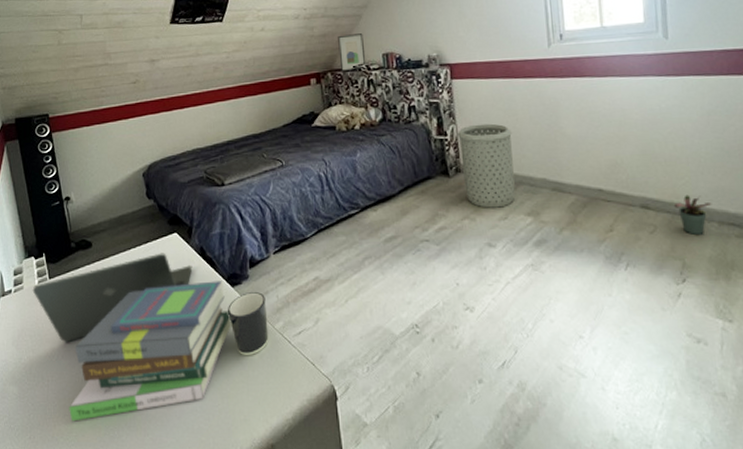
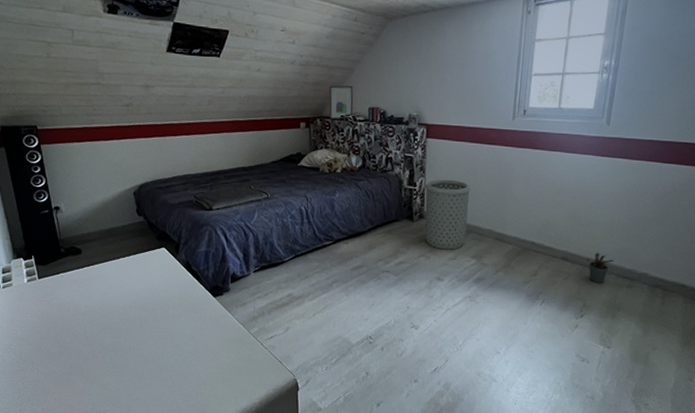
laptop: present [32,253,193,343] -> none [21,264,178,335]
books: present [69,281,233,422] -> none [58,291,212,399]
mug: present [228,292,269,356] -> none [209,302,244,354]

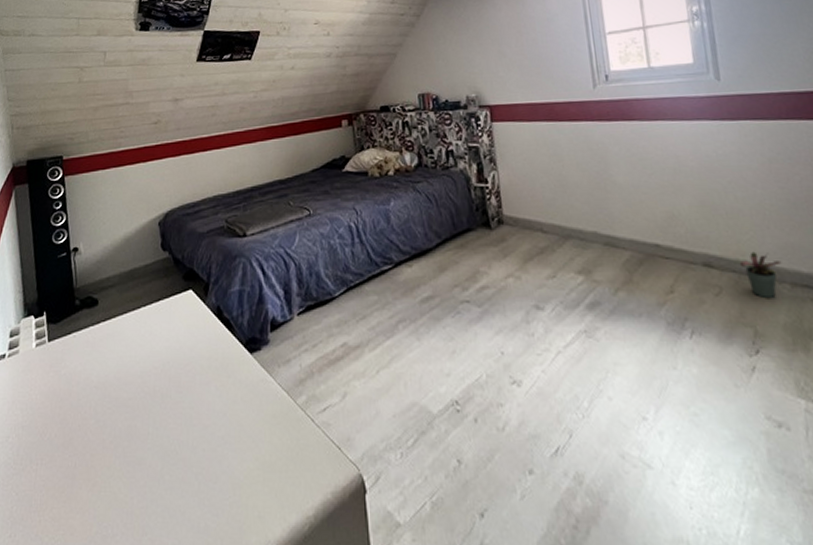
picture frame: present [329,85,354,120] -> none [371,73,401,114]
laundry basket: present [424,179,471,250] -> none [499,170,564,265]

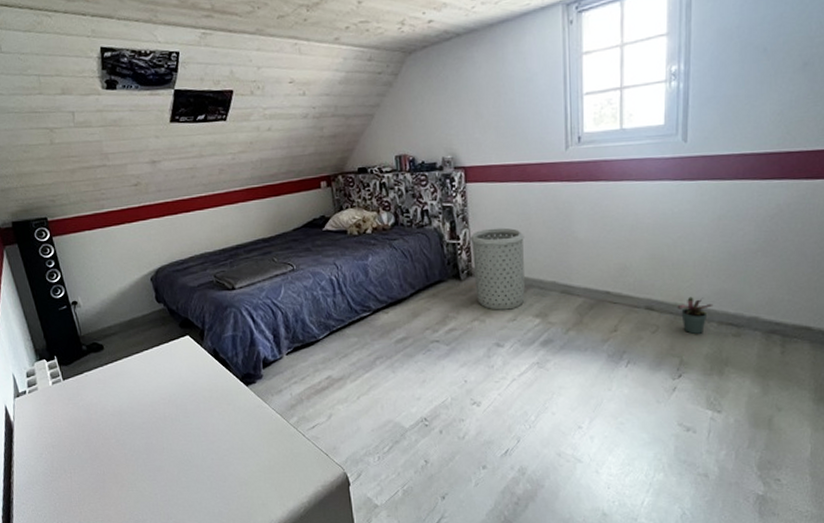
laundry basket: none [499,170,564,265] -> present [470,227,525,310]

